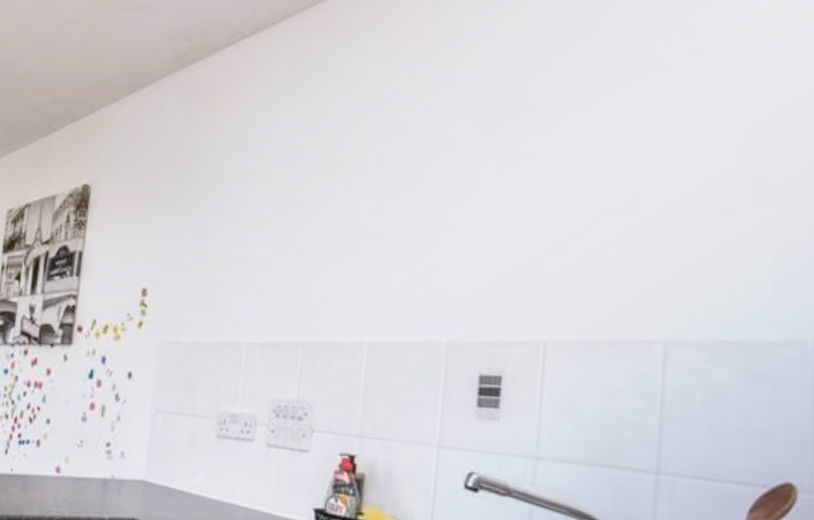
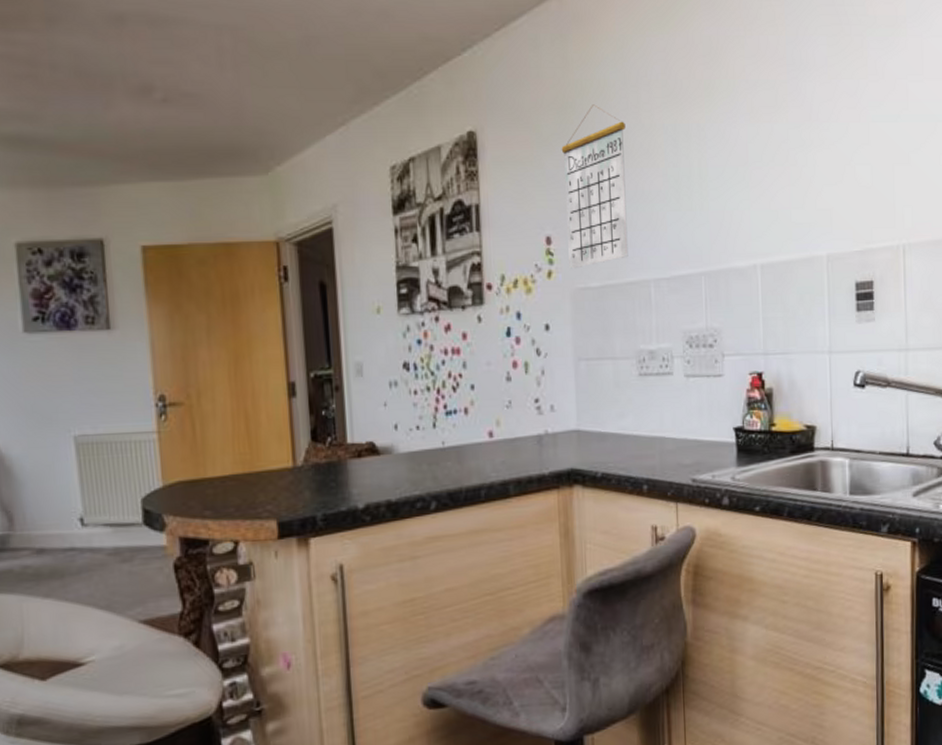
calendar: none [161,168,239,323] -> present [561,104,628,269]

